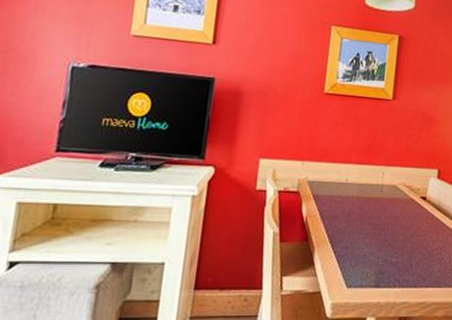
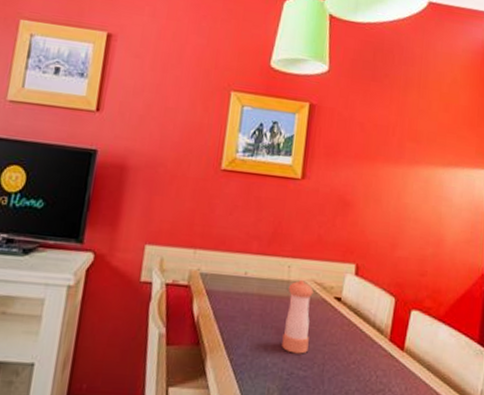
pepper shaker: none [377,183,404,244] -> present [282,279,314,354]

